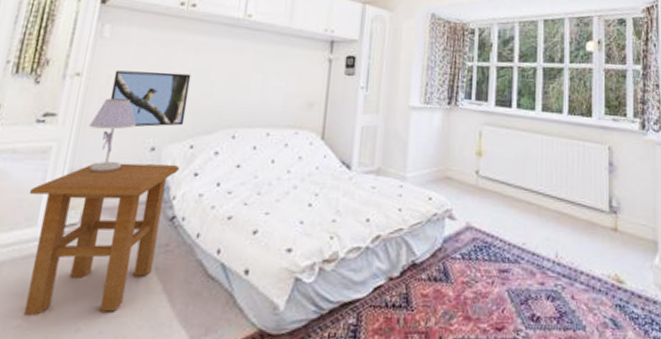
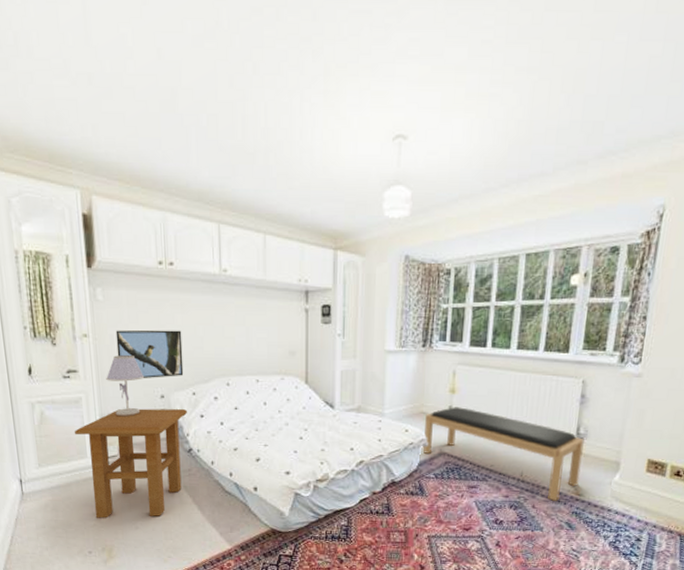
bench: none [449,172,618,291] -> present [423,407,584,502]

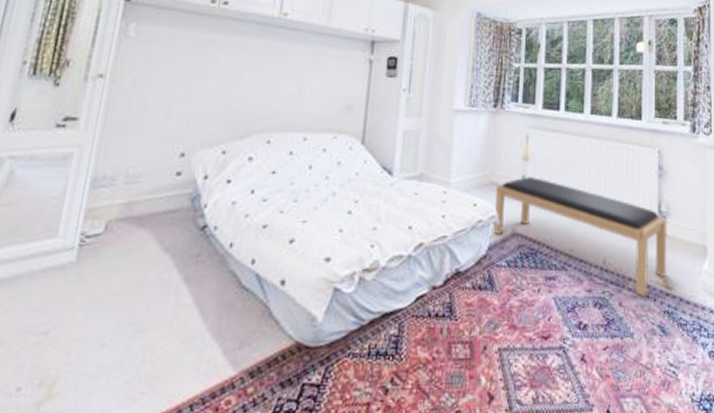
side table: present [74,408,187,518] -> none [44,169,211,331]
table lamp: present [106,355,145,417] -> none [113,101,166,180]
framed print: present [115,330,184,378] -> none [136,71,223,132]

